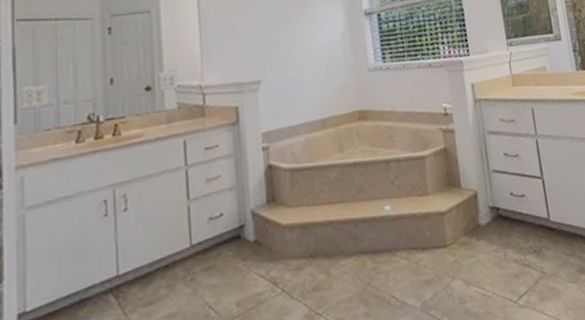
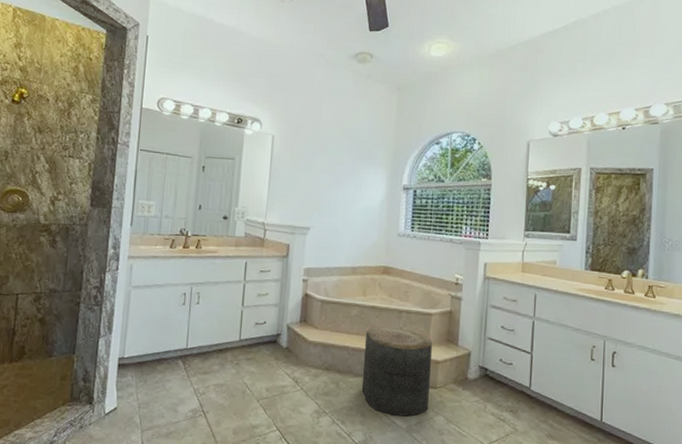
stool: none [351,182,442,296] -> present [361,327,432,417]

